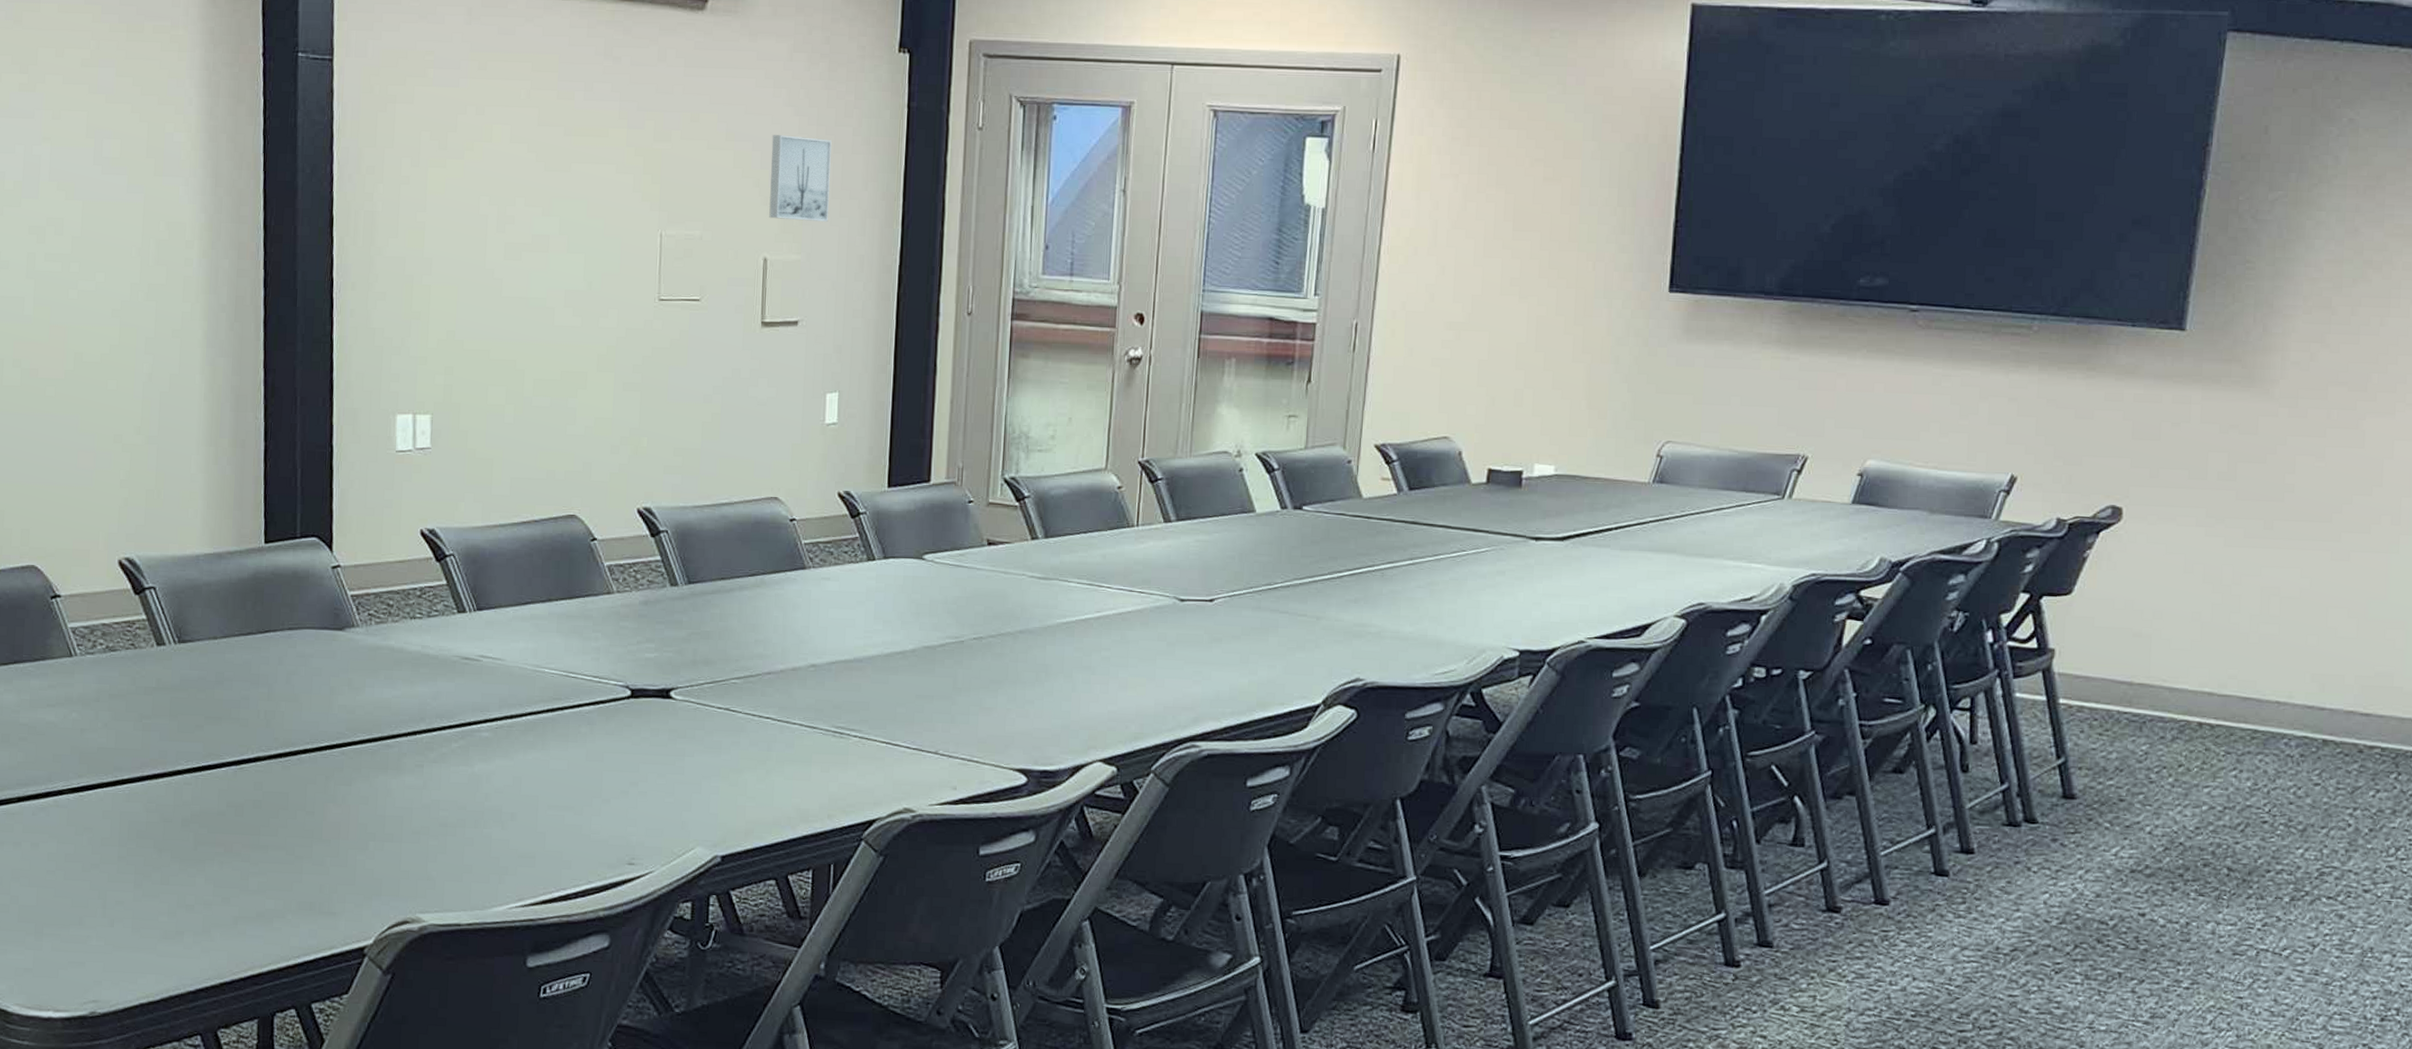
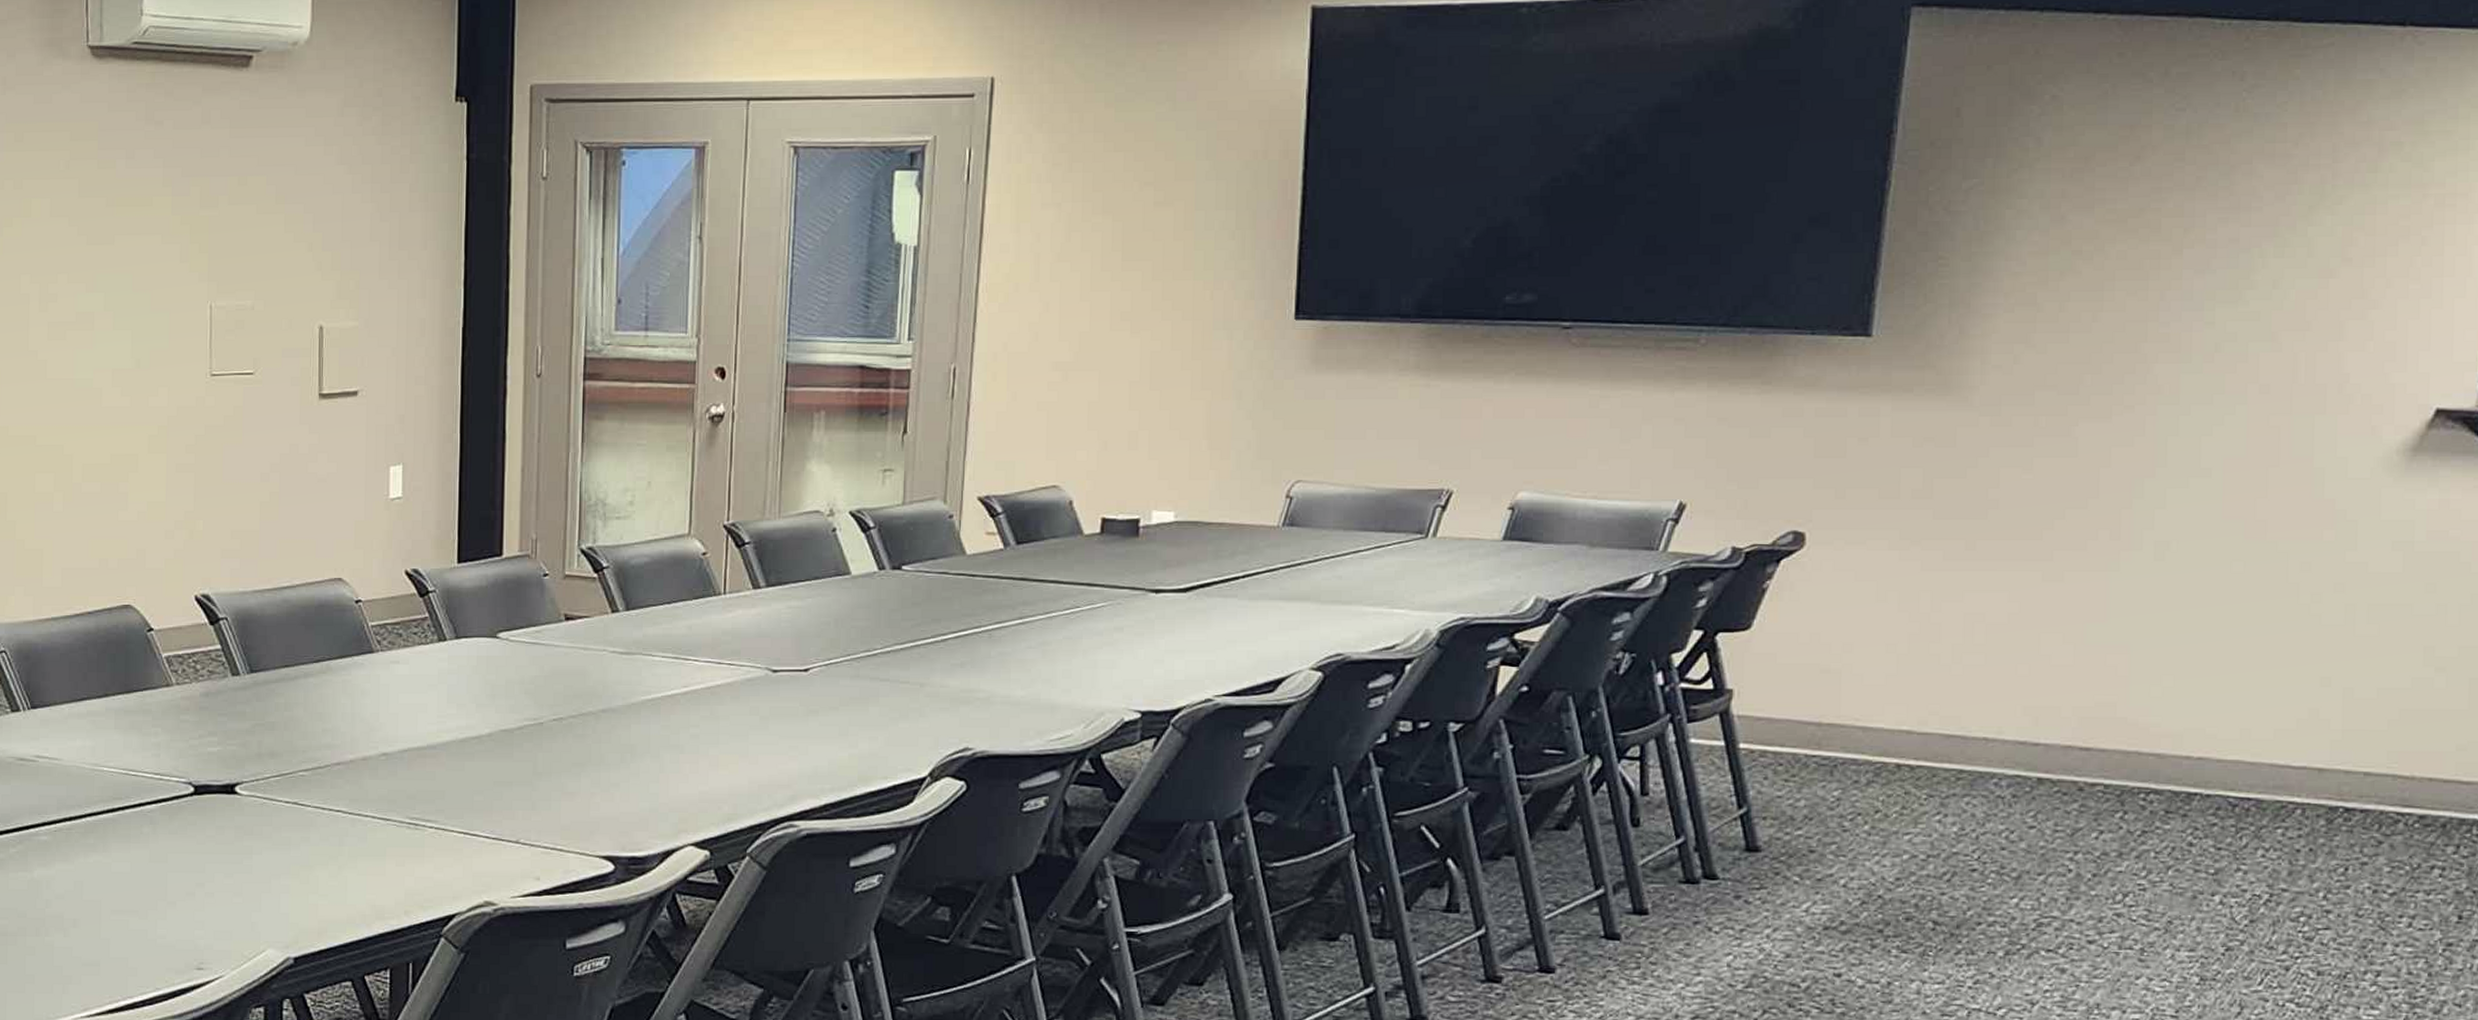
wall art: present [769,135,832,222] -> none [324,195,387,285]

